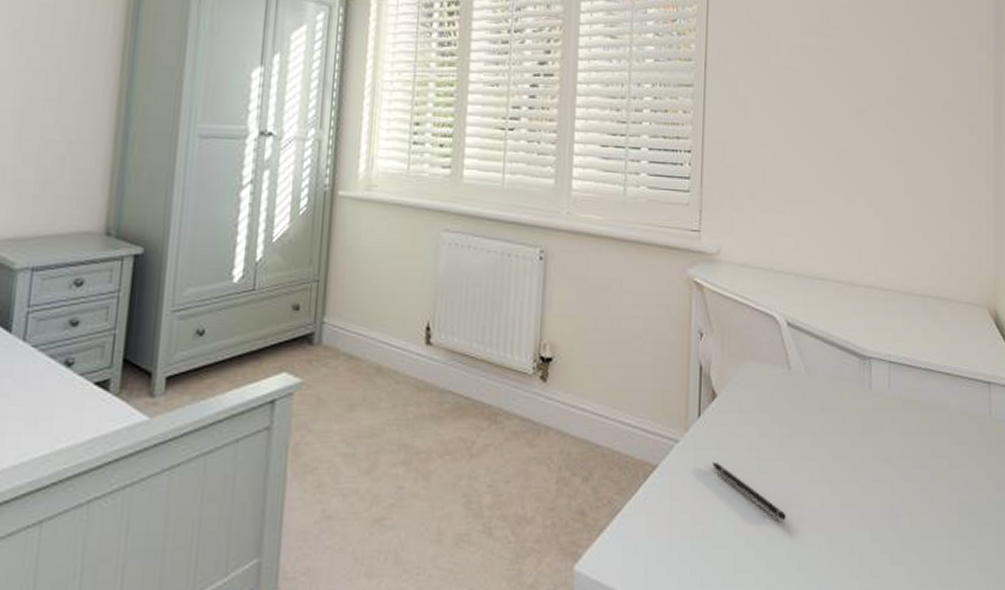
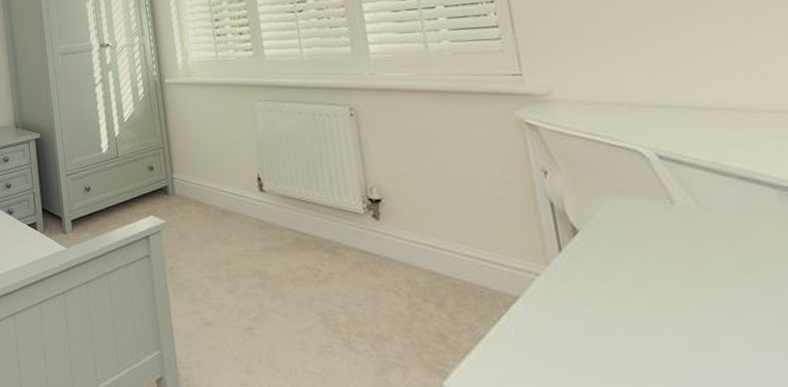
pen: present [712,461,786,521] -> none [587,295,703,360]

